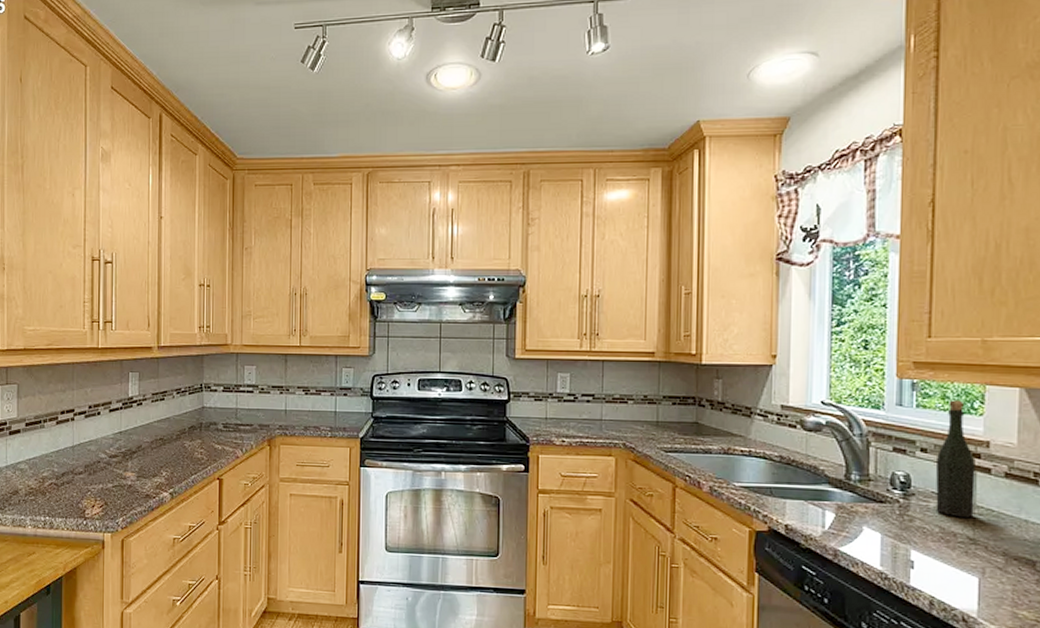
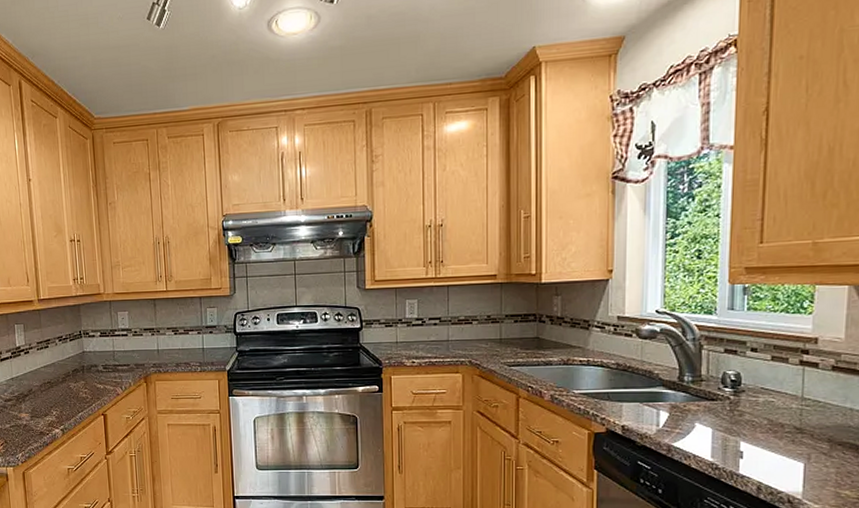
bottle: present [935,400,975,518] -> none [764,301,804,410]

